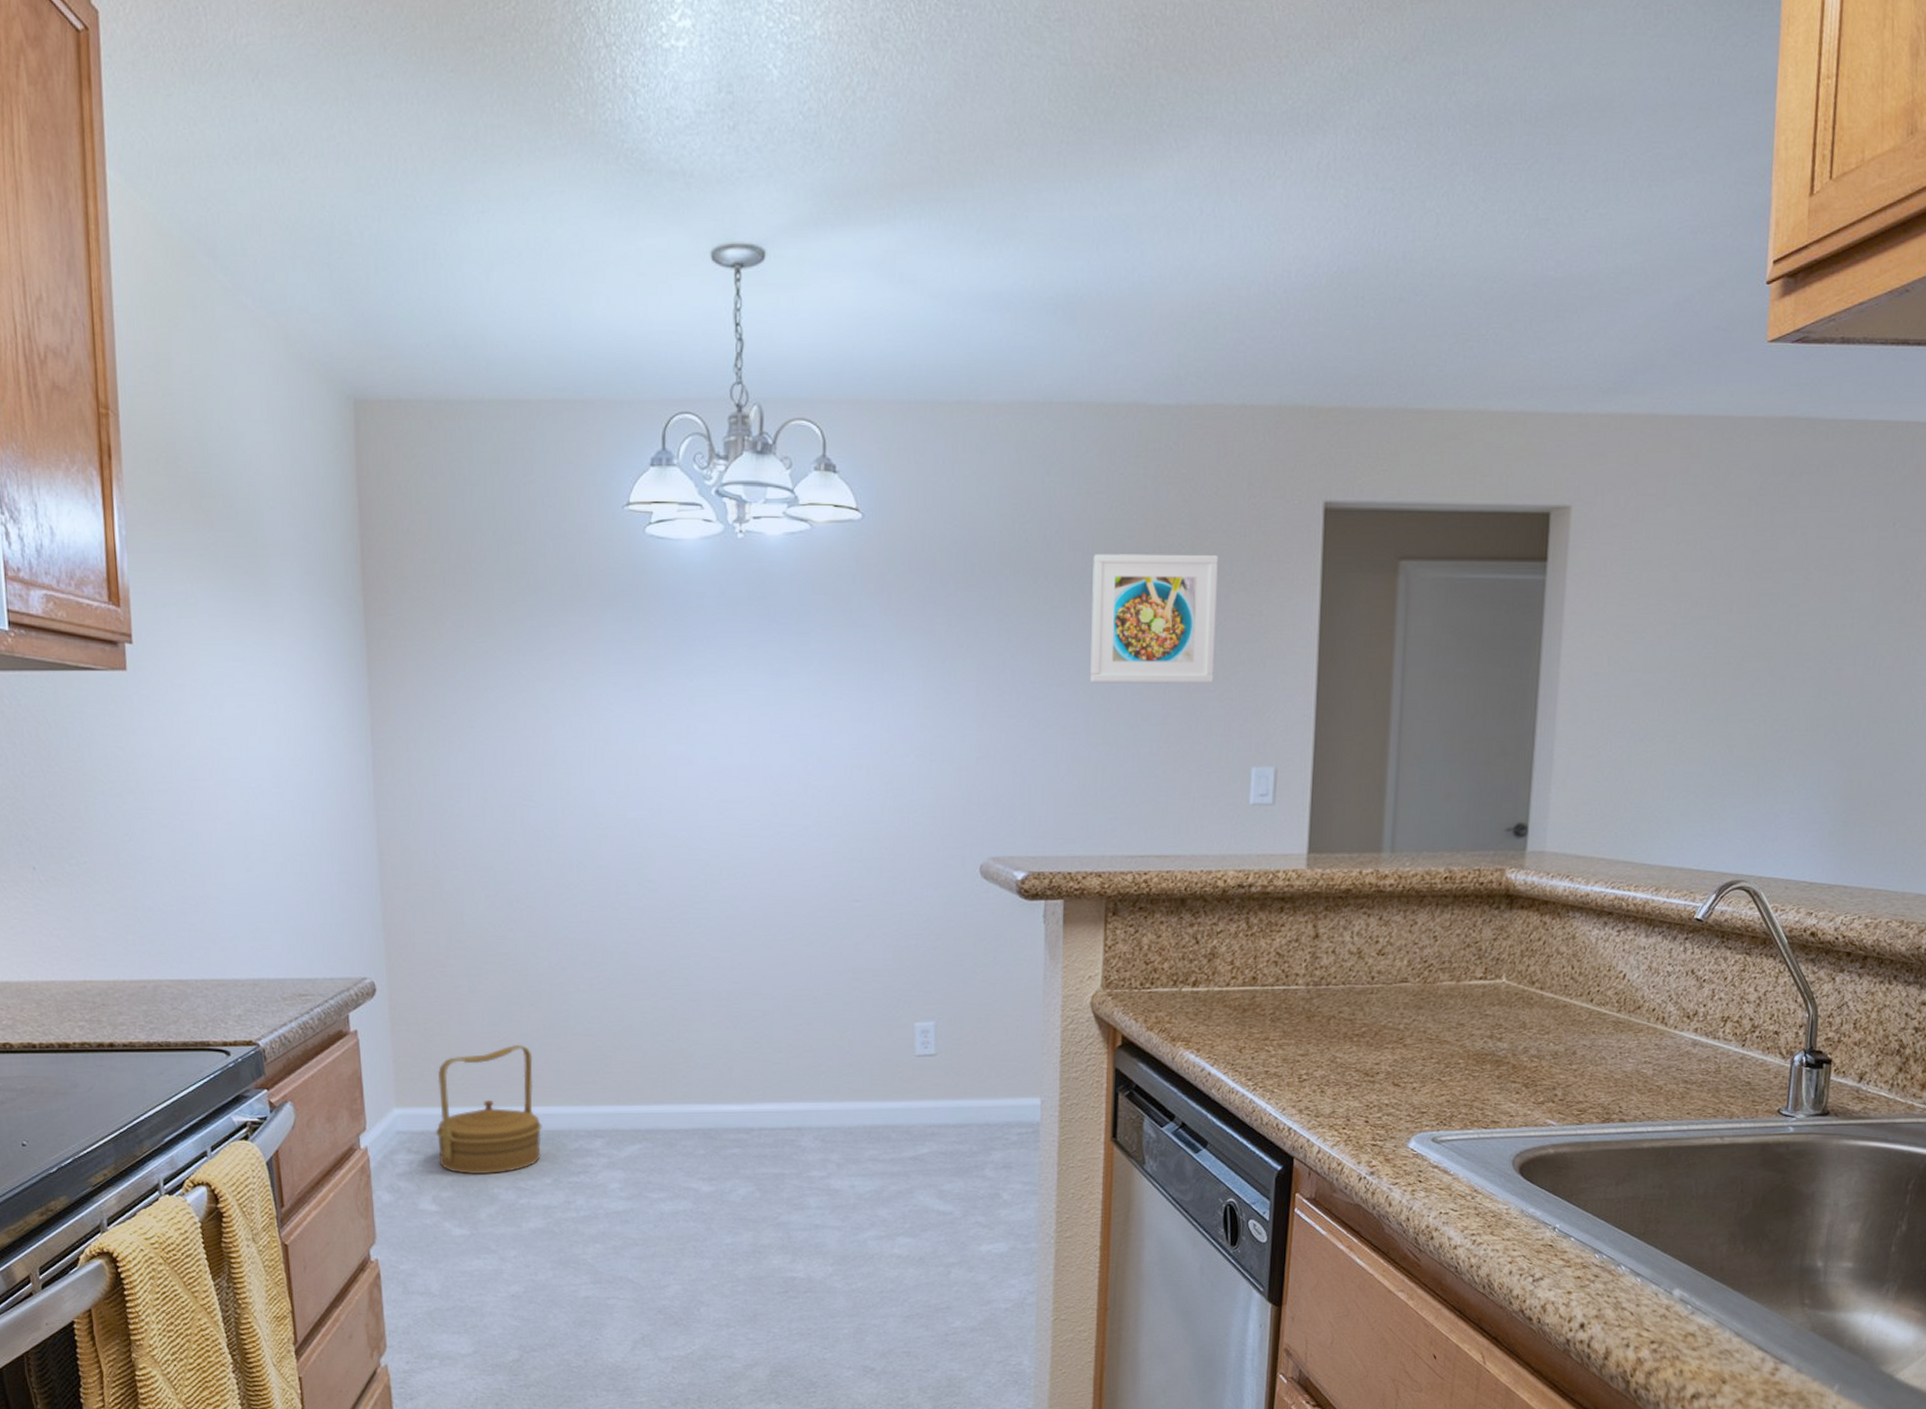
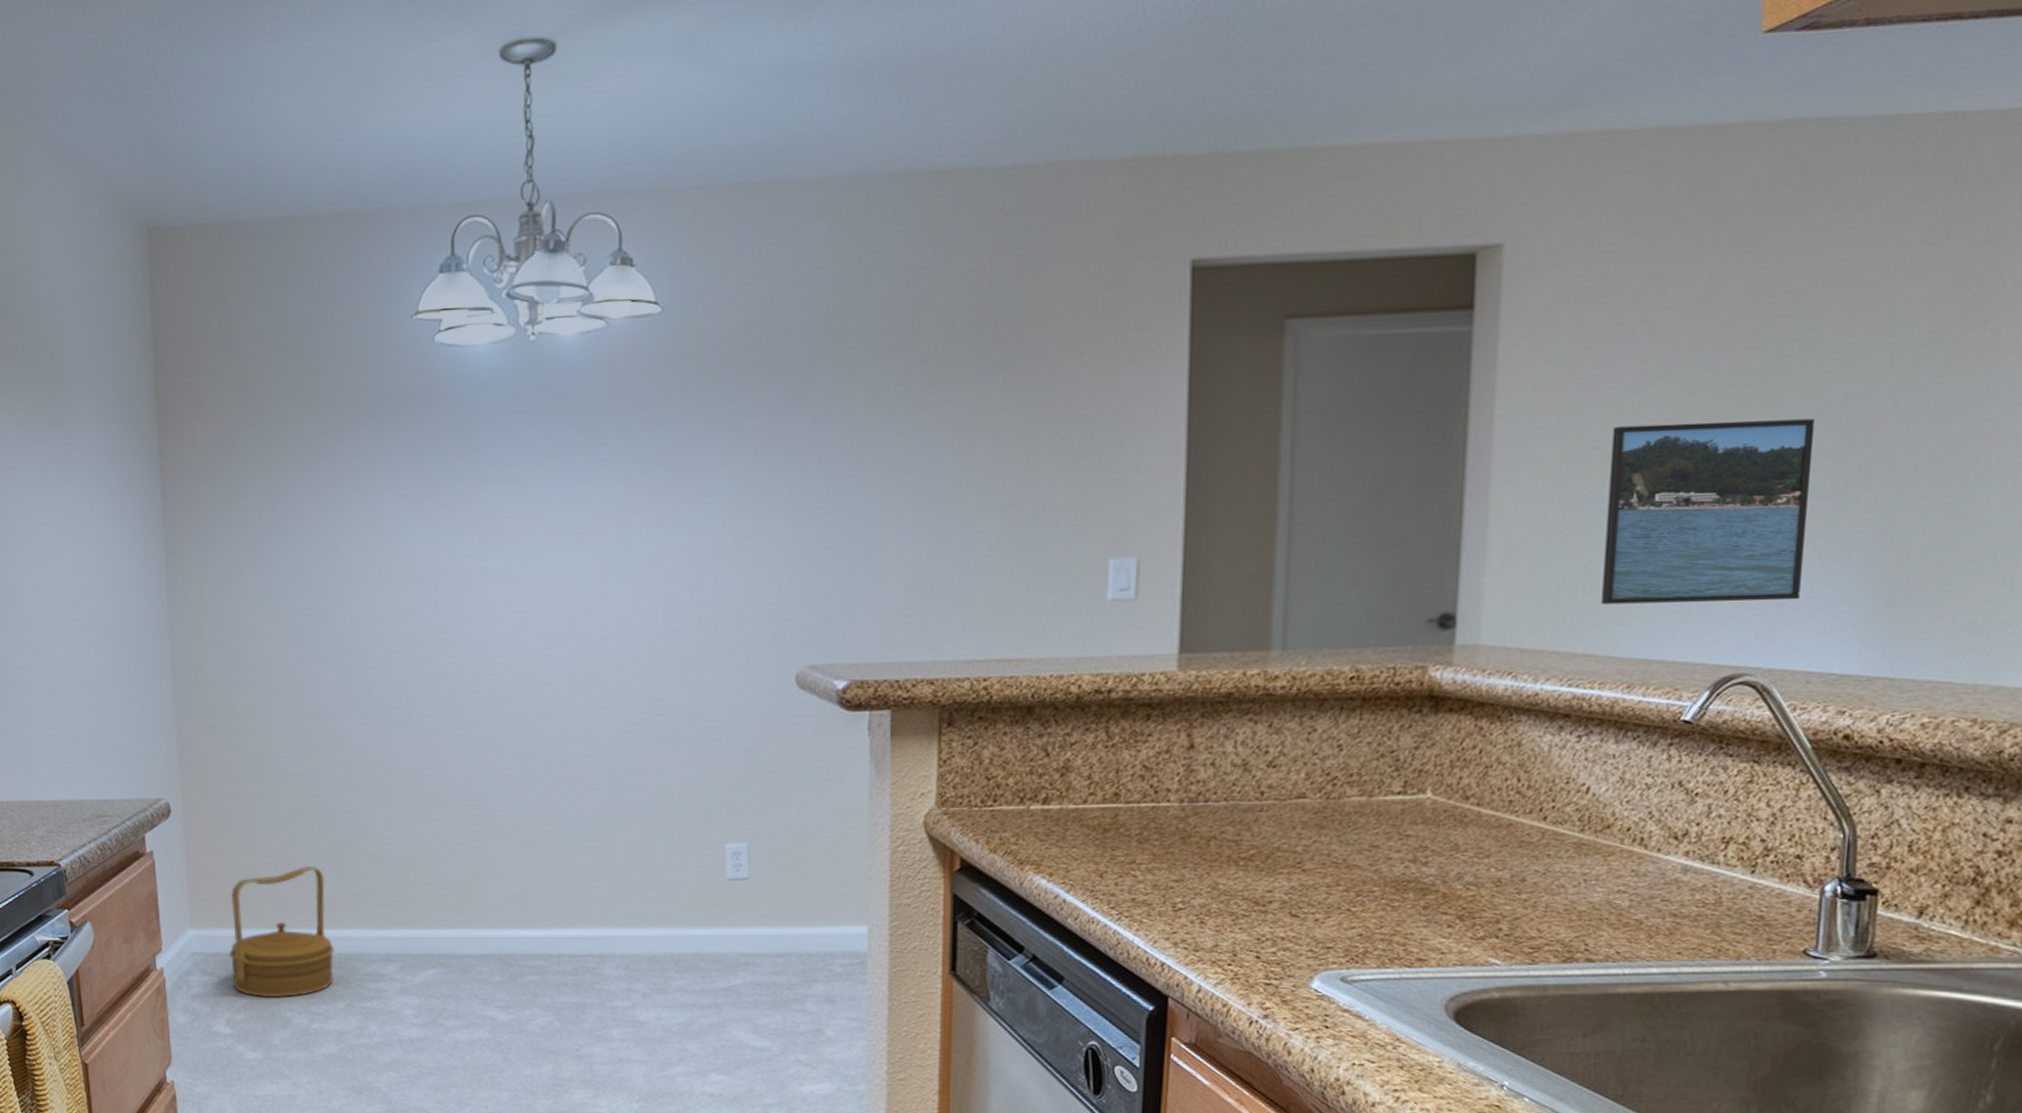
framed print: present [1090,554,1218,684] -> none [918,327,1065,474]
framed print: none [1638,668,1797,820] -> present [1601,419,1816,605]

